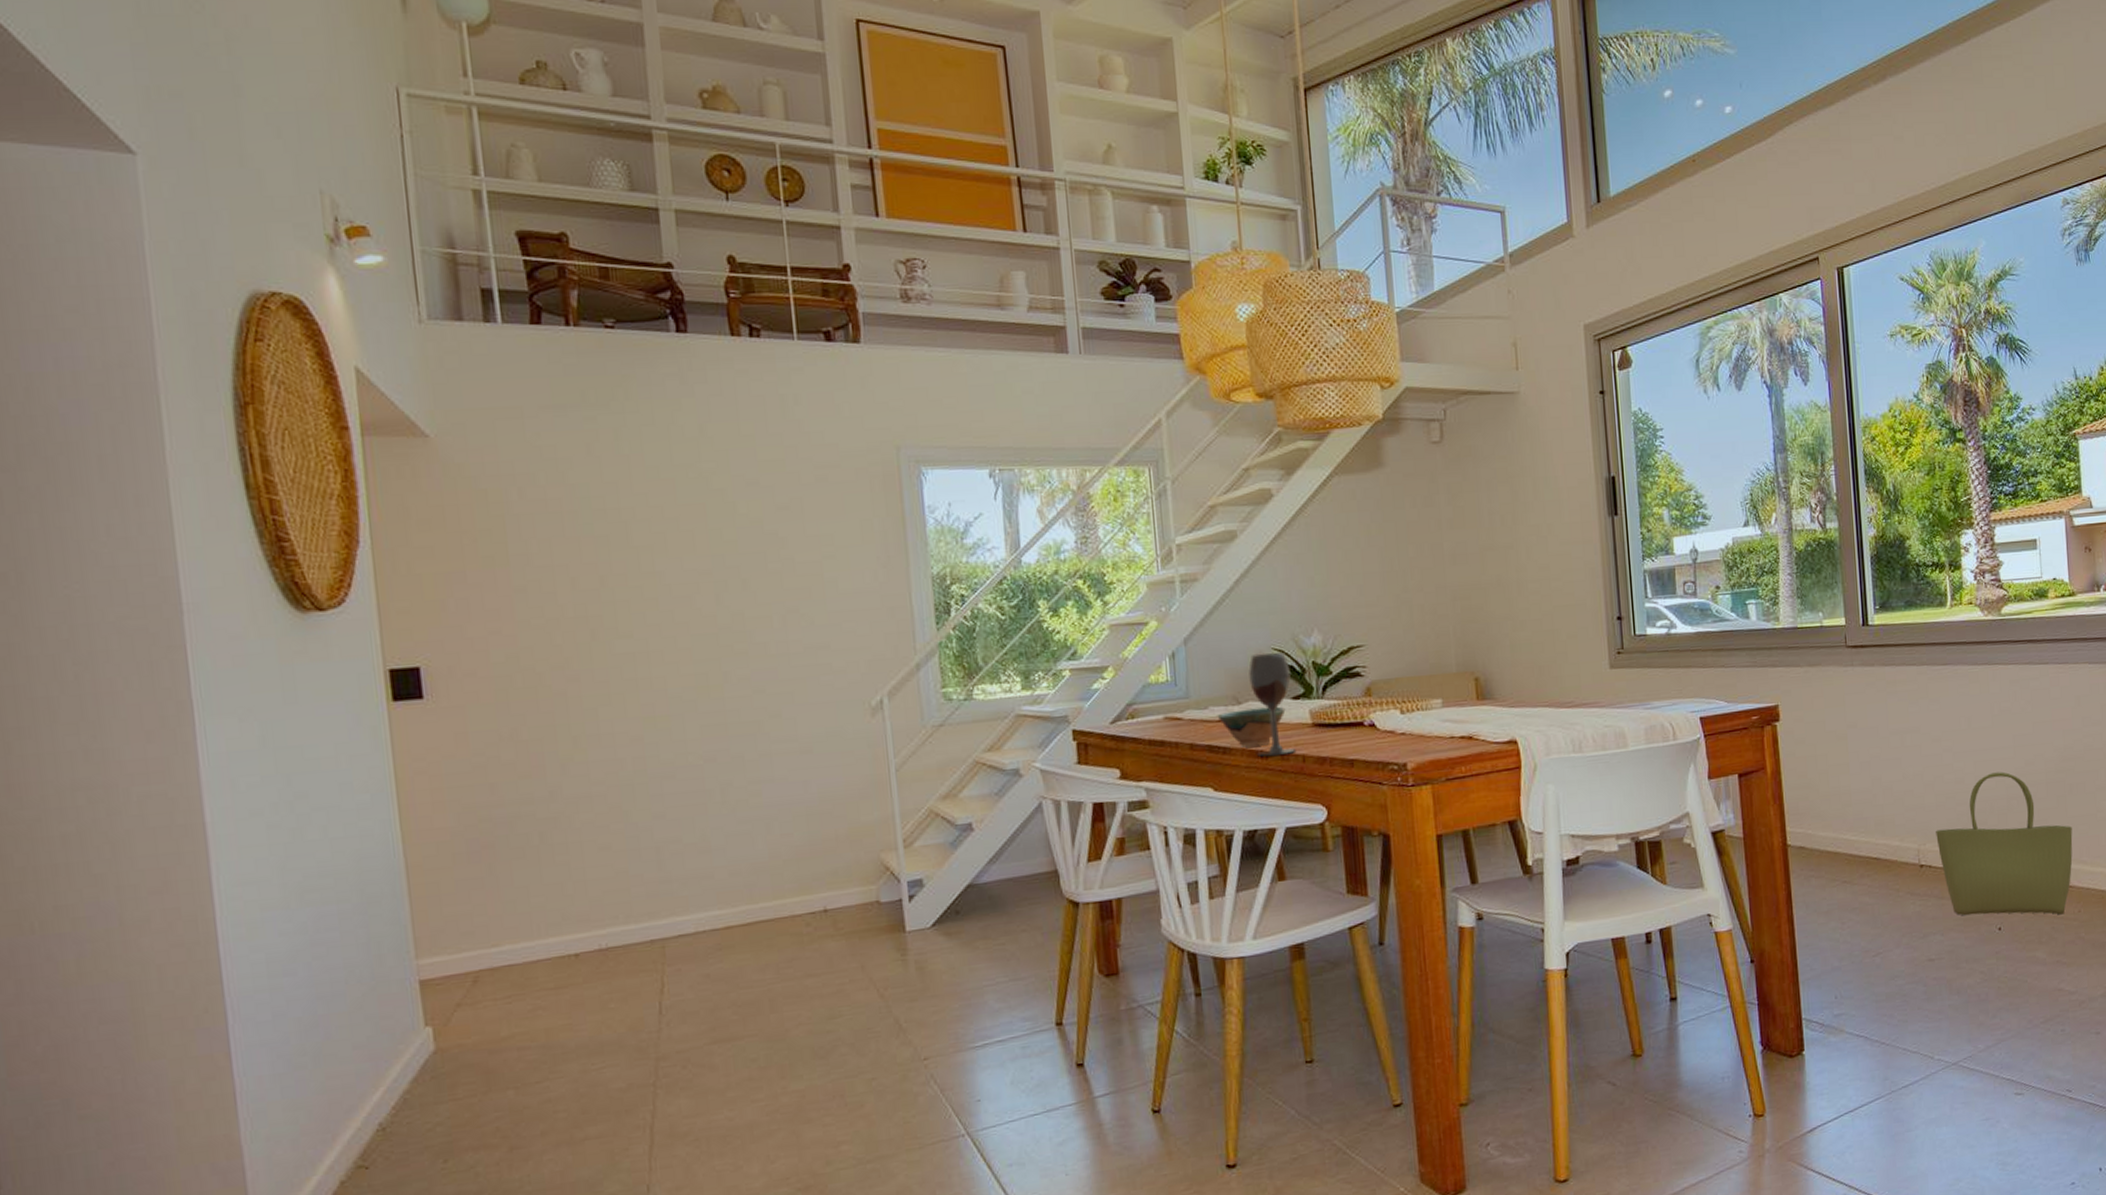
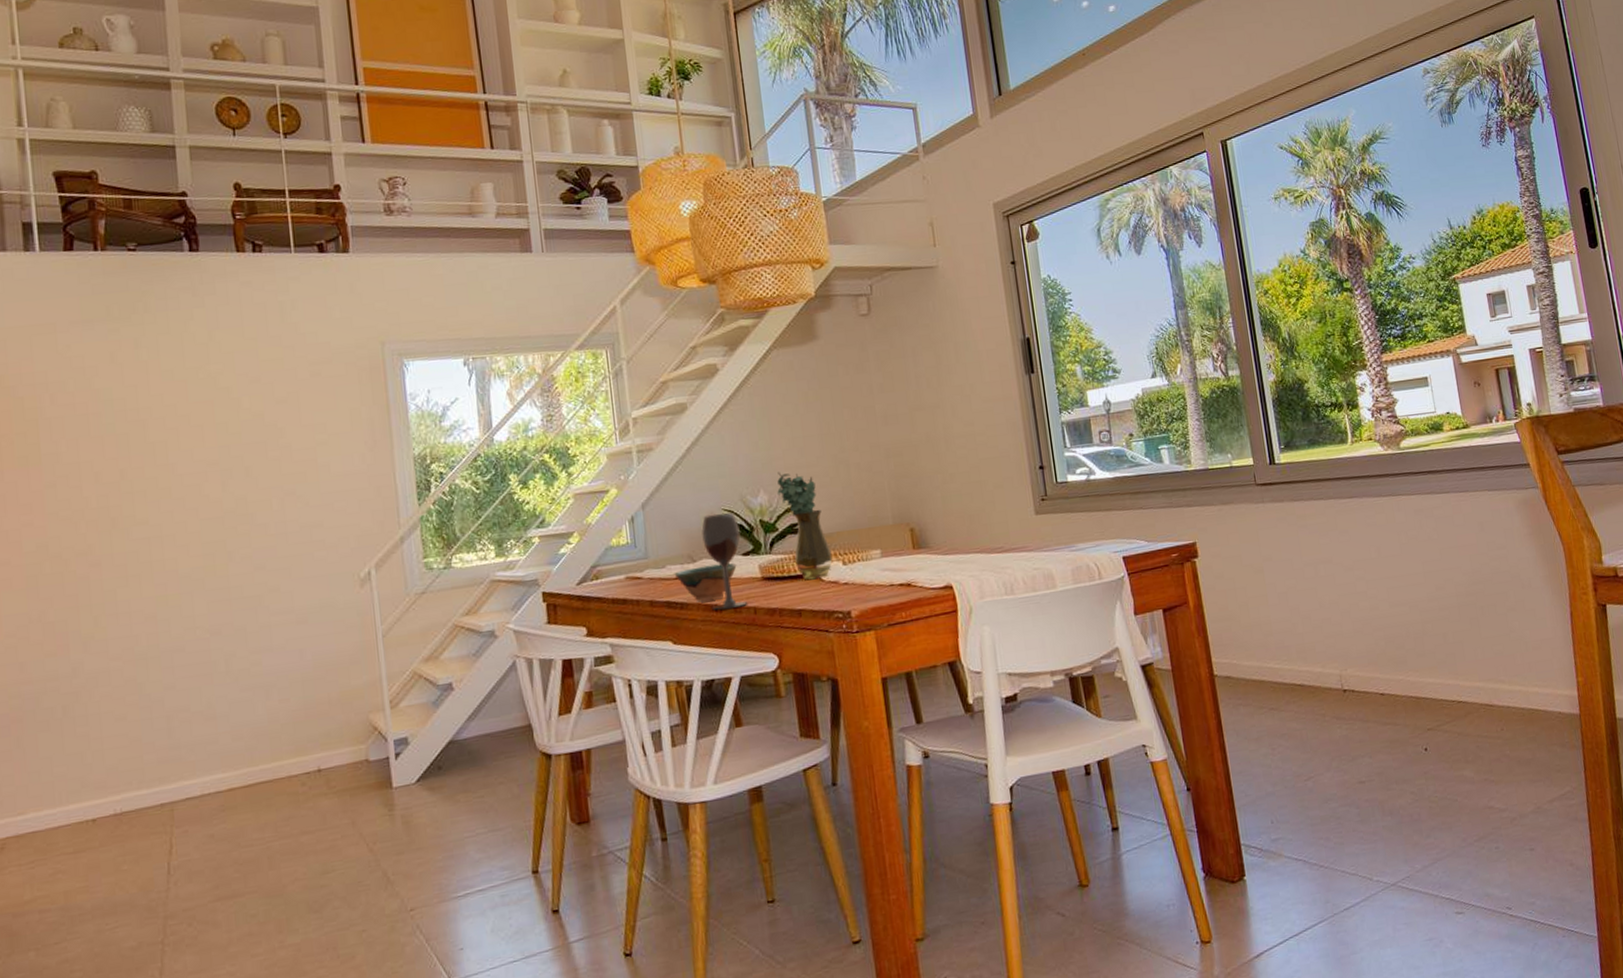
vase: none [1332,610,1390,729] -> present [777,472,833,580]
tote bag: present [1936,771,2073,916] -> none [1355,597,1491,738]

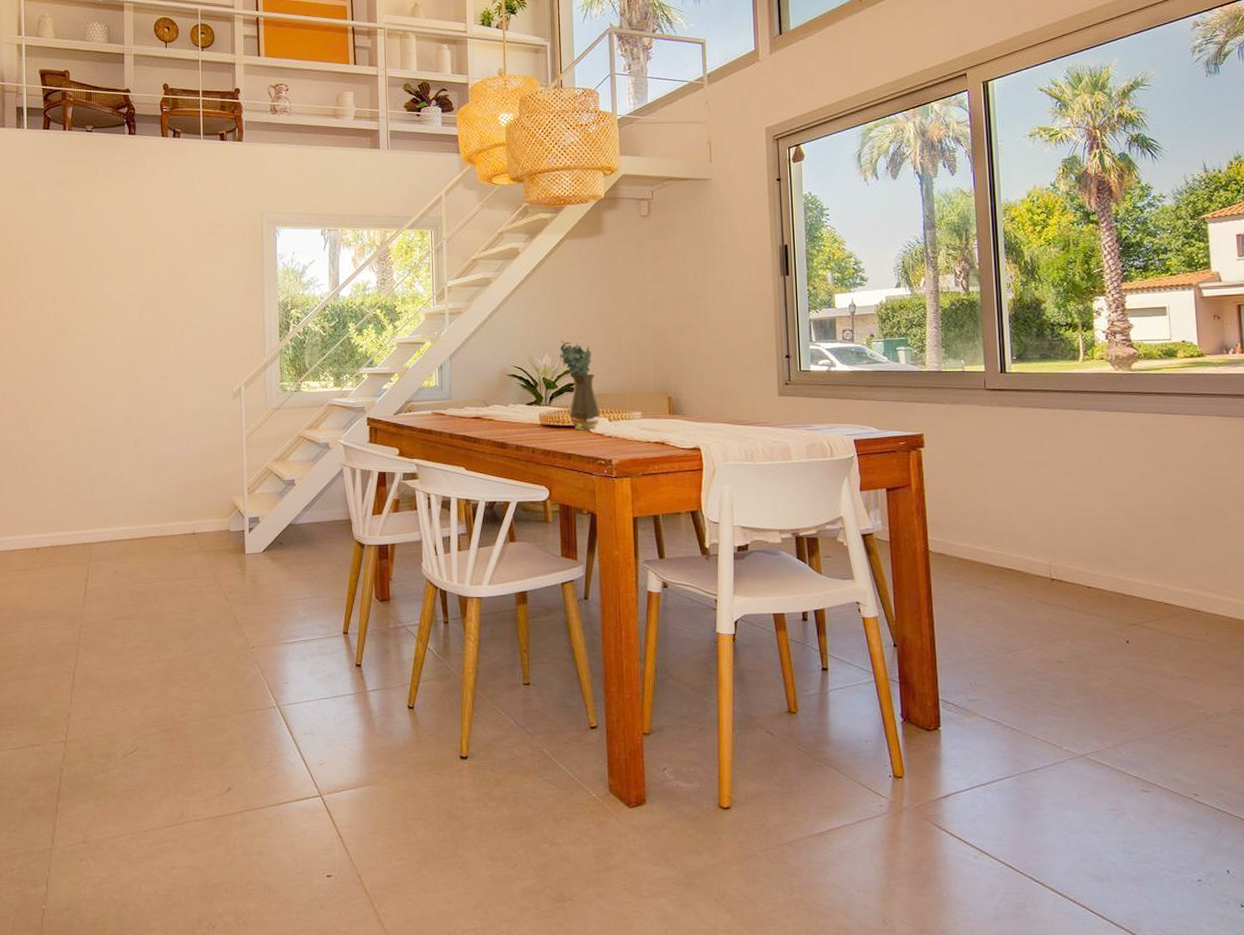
bowl: present [674,562,737,603] -> none [470,410,521,439]
wine glass: present [701,513,747,610] -> none [494,370,527,446]

